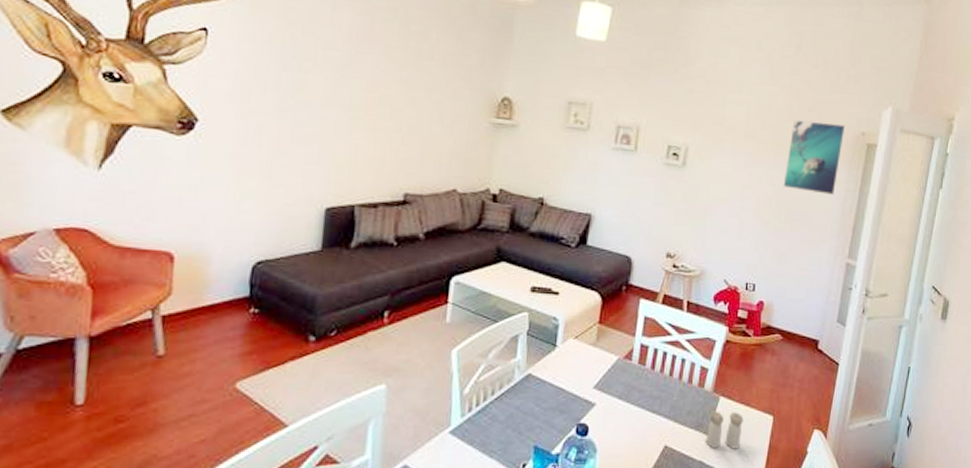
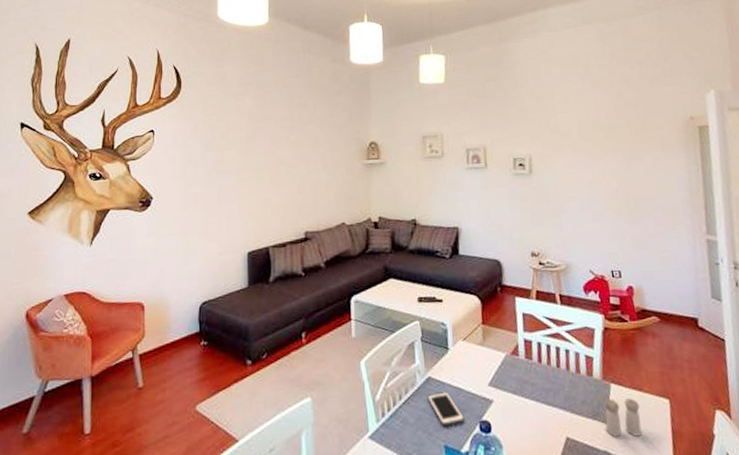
cell phone: none [523,391,561,426] -> present [427,392,465,426]
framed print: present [783,120,846,195] -> none [622,114,678,179]

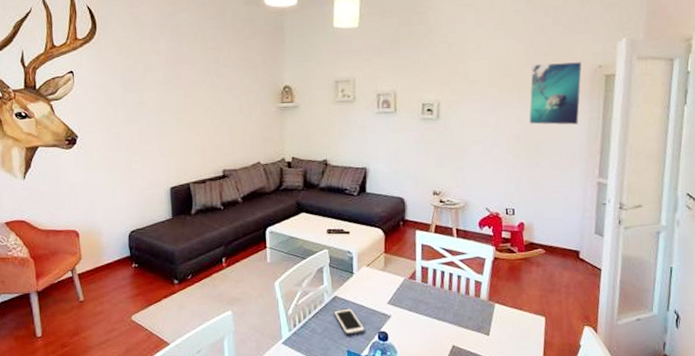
salt and pepper shaker: present [605,398,642,437] -> none [487,315,519,346]
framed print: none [622,114,678,179] -> present [529,62,582,125]

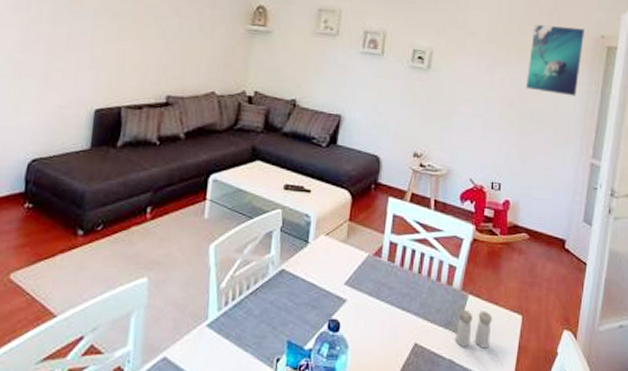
cell phone: present [333,308,365,335] -> none [277,286,313,321]
salt and pepper shaker: none [487,315,519,346] -> present [455,309,492,348]

